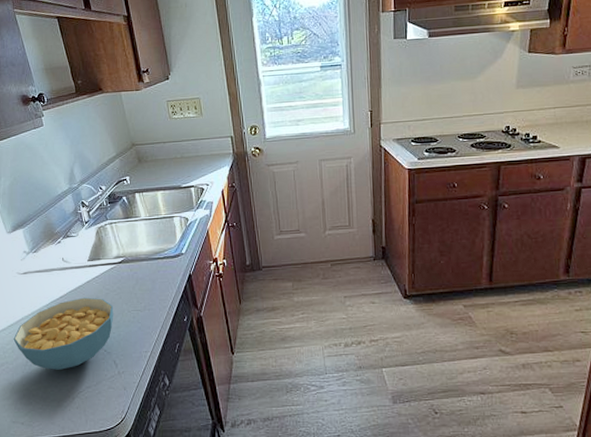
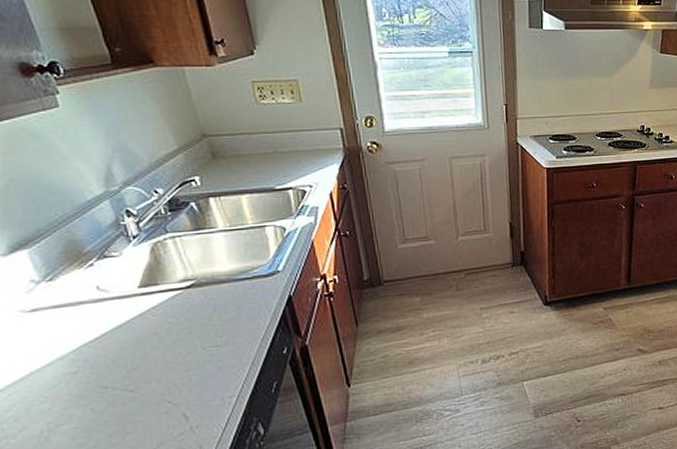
cereal bowl: present [13,297,114,370] -> none [16,334,181,438]

